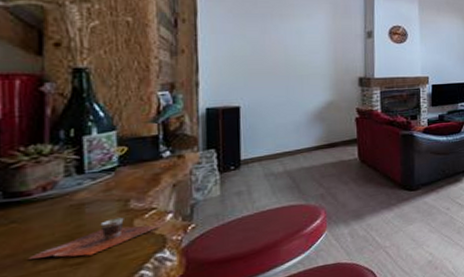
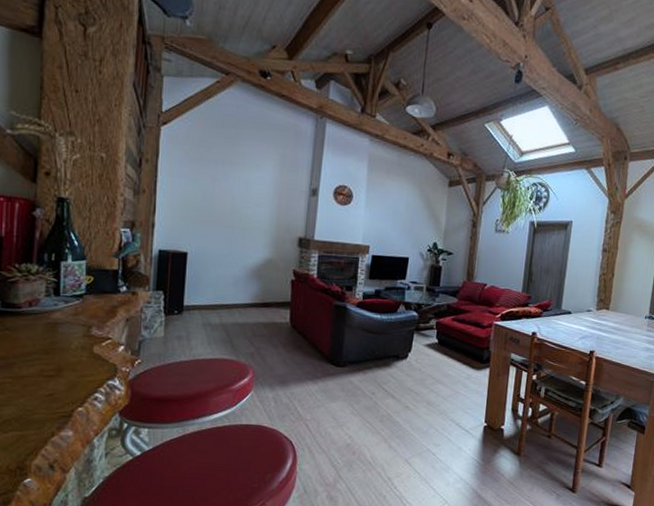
cup: present [27,217,161,259] -> none [15,341,114,371]

